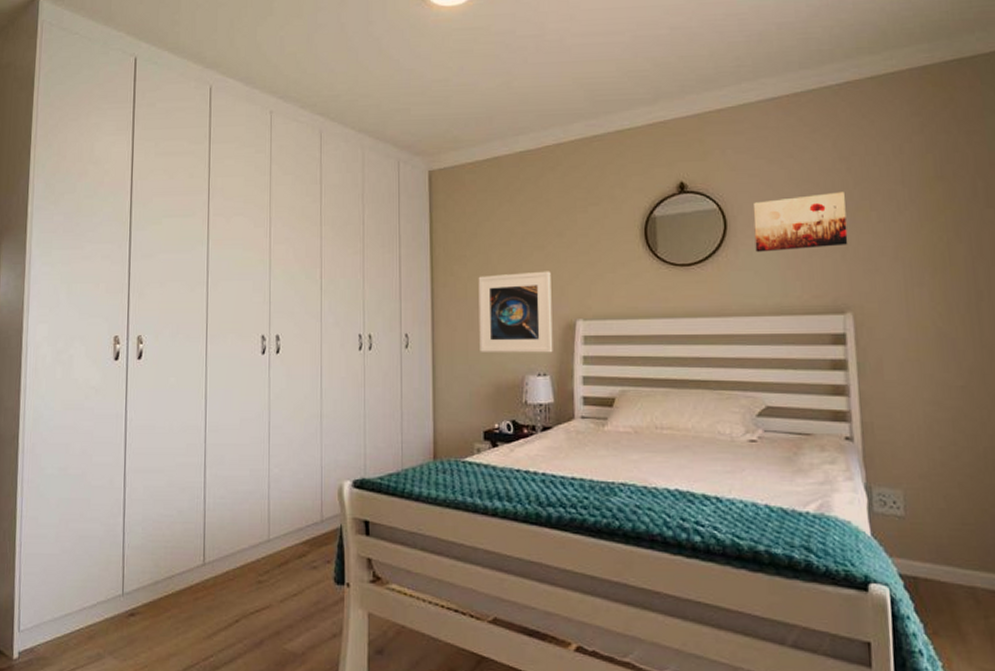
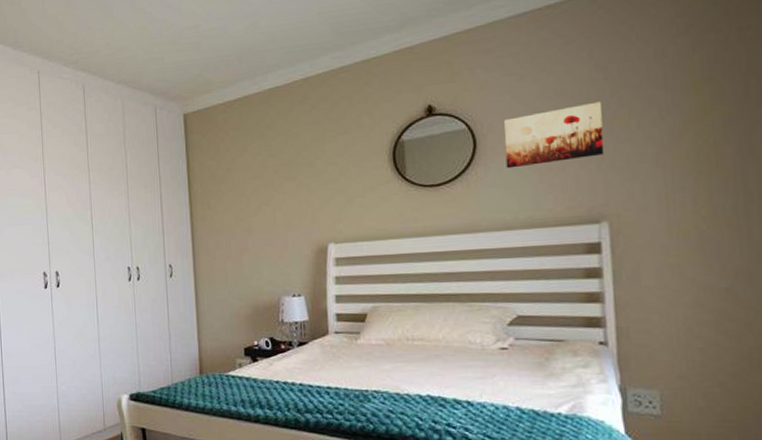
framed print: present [478,271,553,353] -> none [234,199,307,278]

